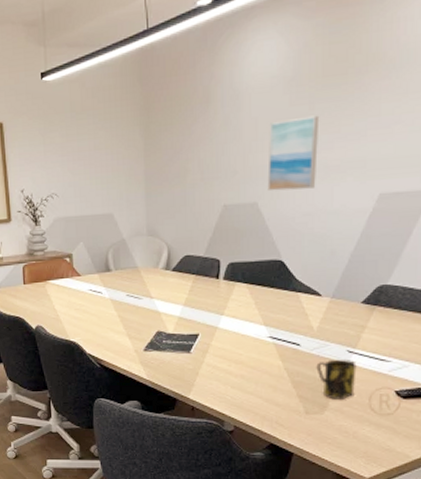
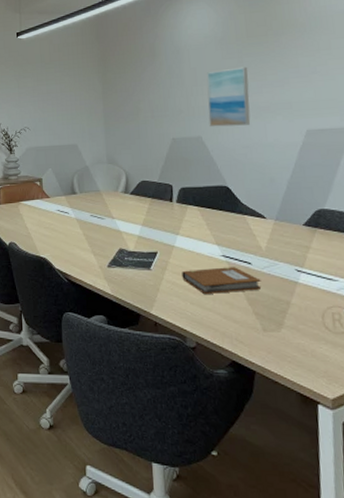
notebook: none [224,349,309,378] -> present [182,267,262,295]
mug: present [316,359,357,400] -> none [268,277,308,317]

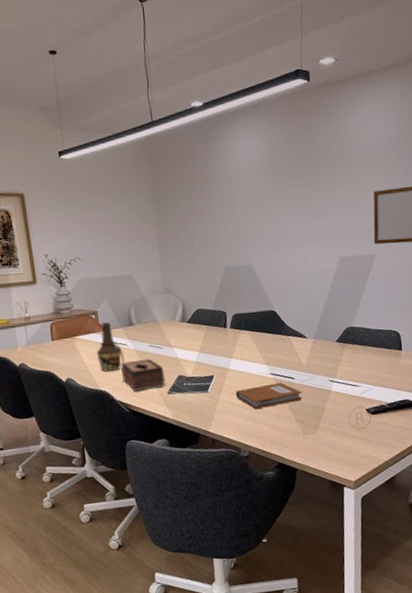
bottle: none [39,190,65,238] -> present [96,322,125,372]
tissue box: none [62,228,106,262] -> present [121,358,165,392]
wall art: present [206,66,251,127] -> none [256,197,295,256]

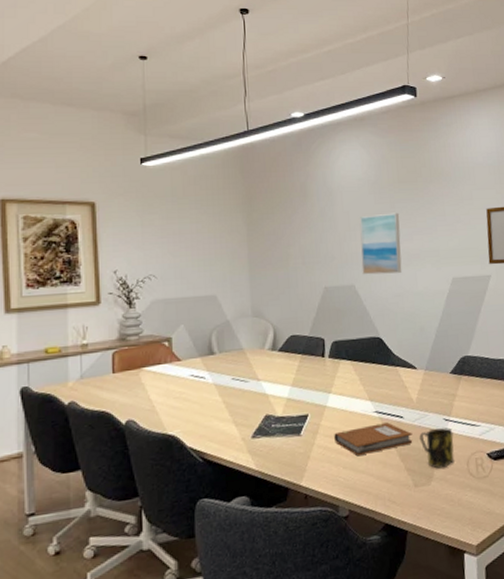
bottle: present [96,322,125,372] -> none [166,351,201,411]
tissue box: present [121,358,165,392] -> none [196,394,250,436]
wall art: none [256,197,295,256] -> present [359,212,402,275]
mug: none [308,387,338,421] -> present [419,427,455,469]

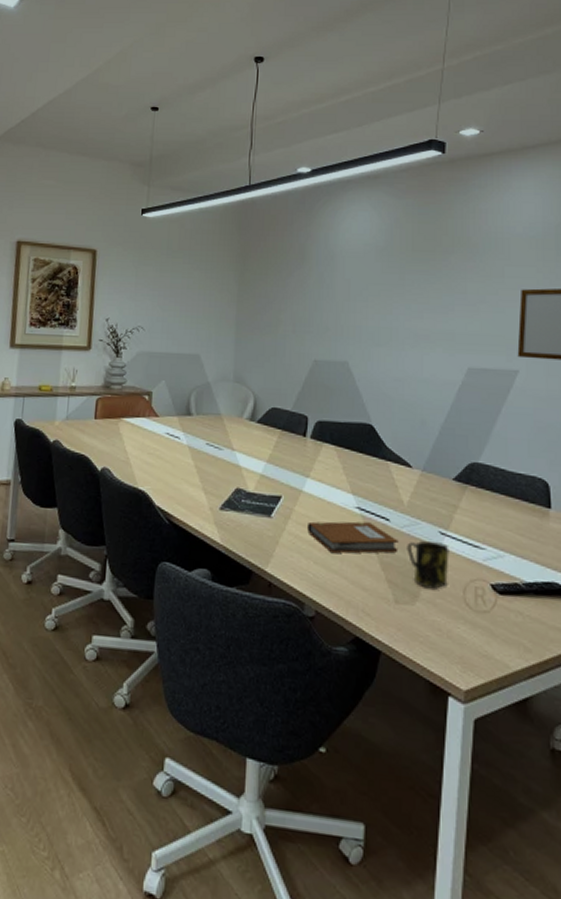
wall art: present [359,212,402,275] -> none [358,285,410,354]

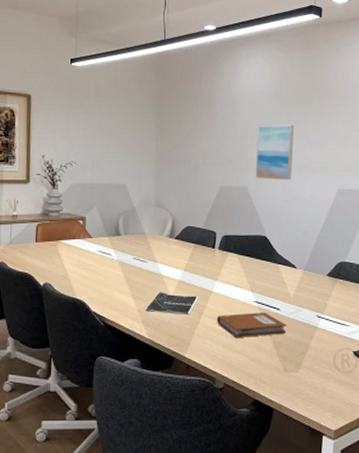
wall art: none [358,285,410,354] -> present [255,124,295,180]
mug: present [407,540,449,589] -> none [293,322,324,359]

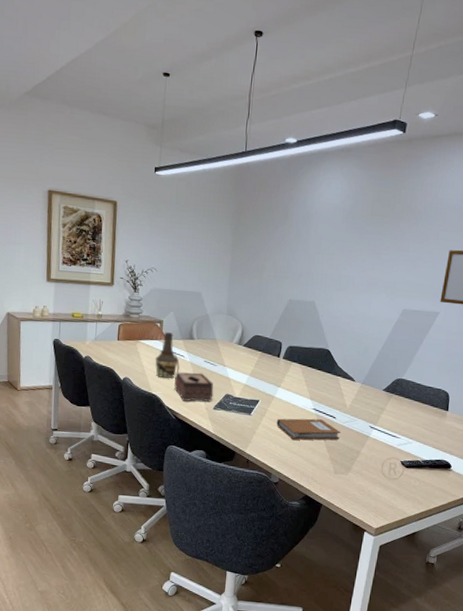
bottle: none [78,229,106,280] -> present [155,332,180,378]
tissue box: none [101,271,146,305] -> present [174,372,214,402]
wall art: present [255,124,295,180] -> none [323,242,367,297]

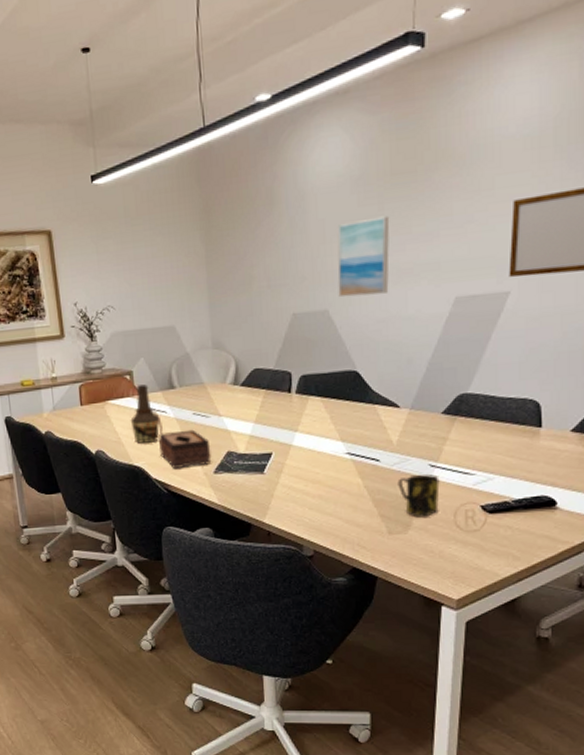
notebook: present [277,418,341,441] -> none [300,465,390,499]
wall art: none [323,242,367,297] -> present [337,215,390,298]
mug: none [346,432,375,464] -> present [397,474,440,518]

